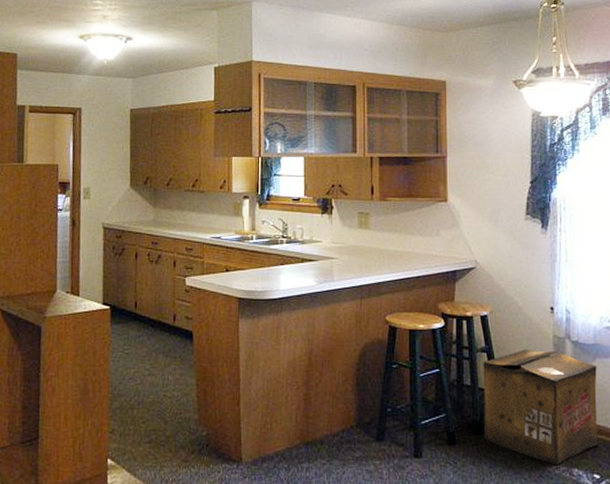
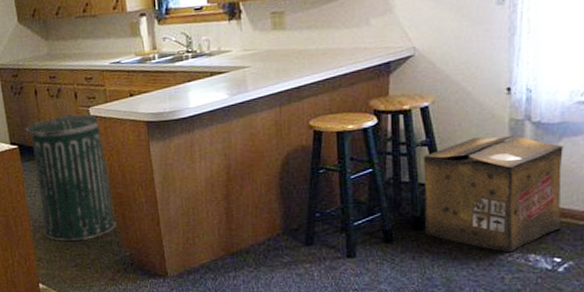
trash can: none [121,281,196,414] -> present [26,114,116,241]

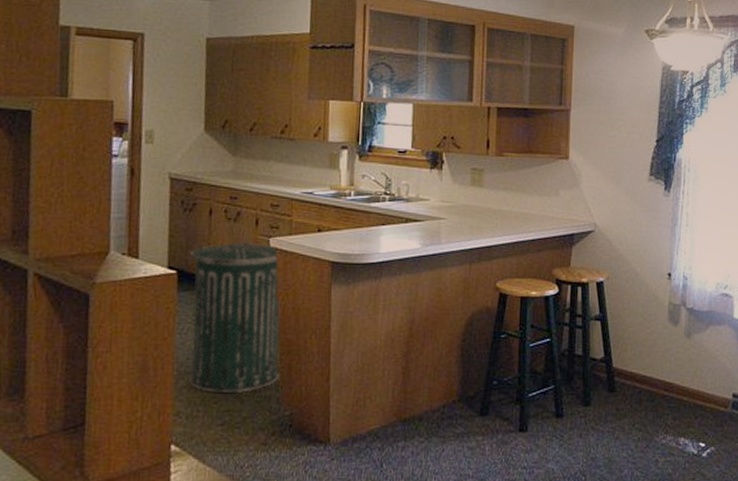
cardboard box: present [423,135,563,253] -> none [592,317,710,435]

